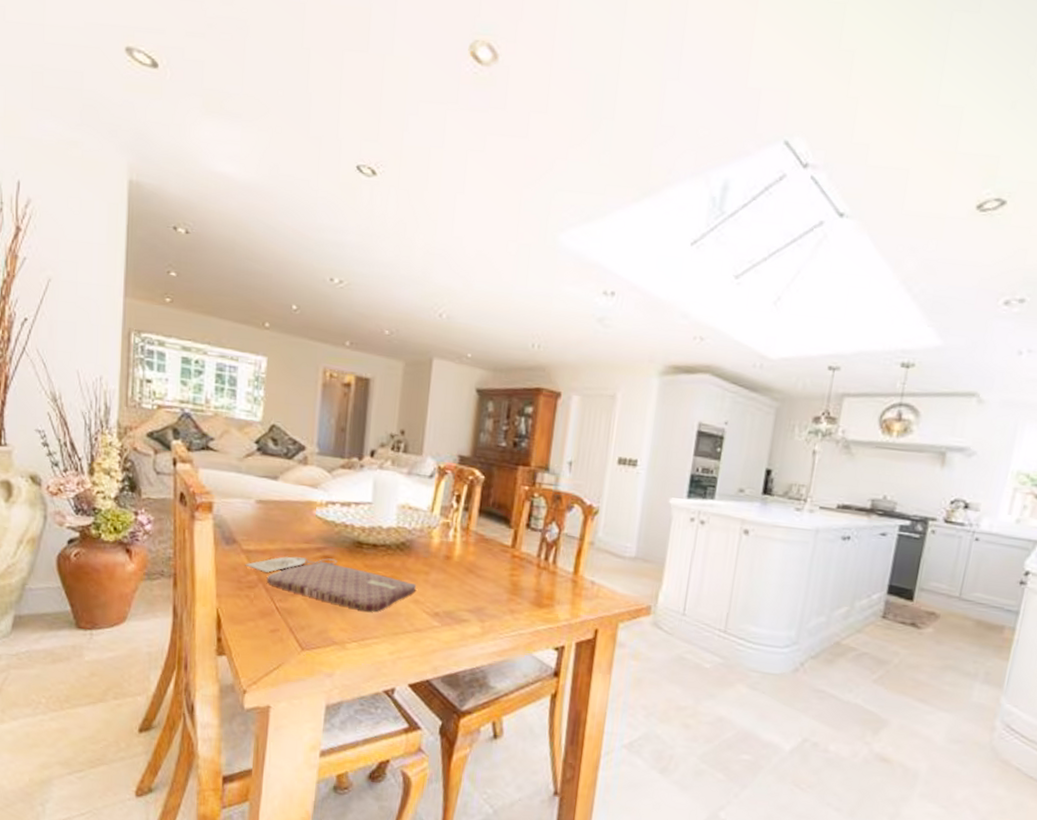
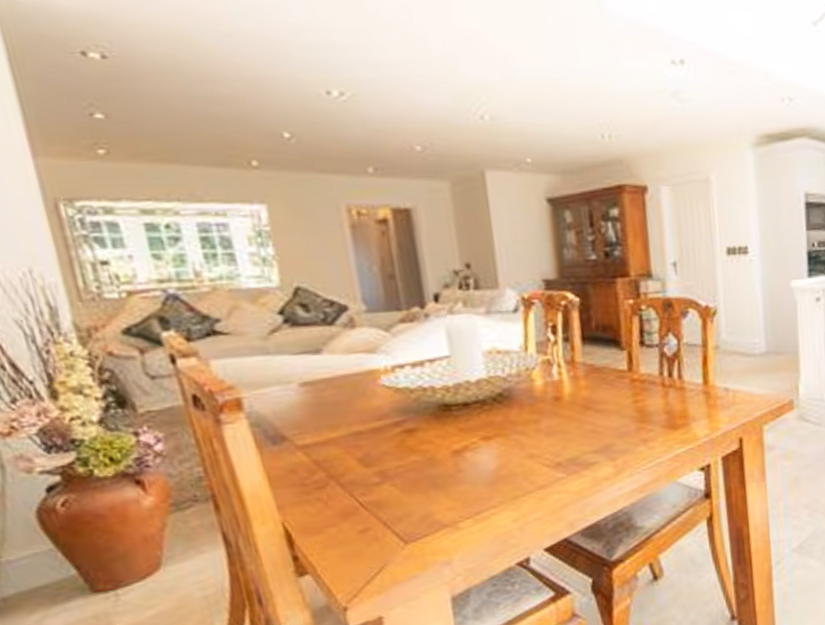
placemat: present [245,556,416,611] -> none [305,431,528,482]

